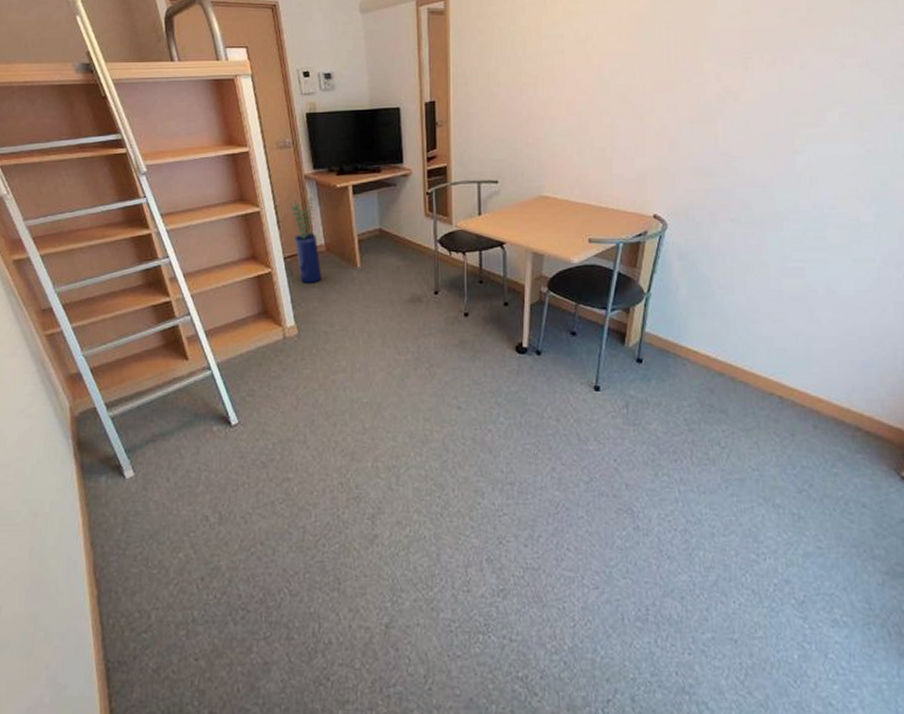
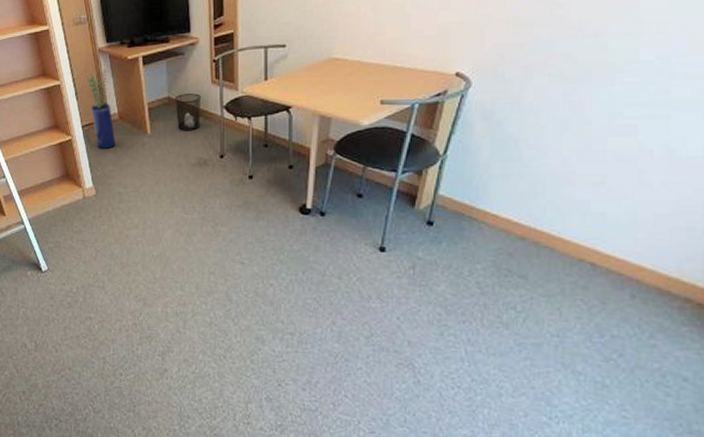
waste bin: none [387,226,415,265] -> present [175,93,202,131]

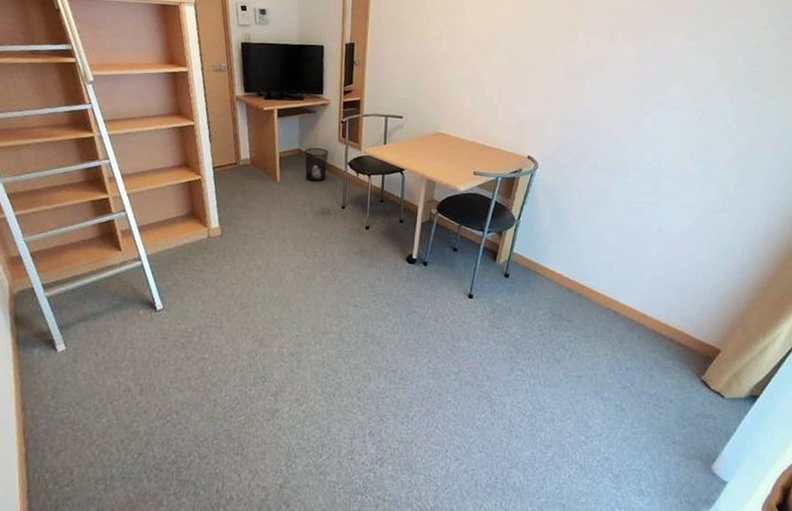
vase: present [87,68,116,150] -> none [222,116,246,192]

